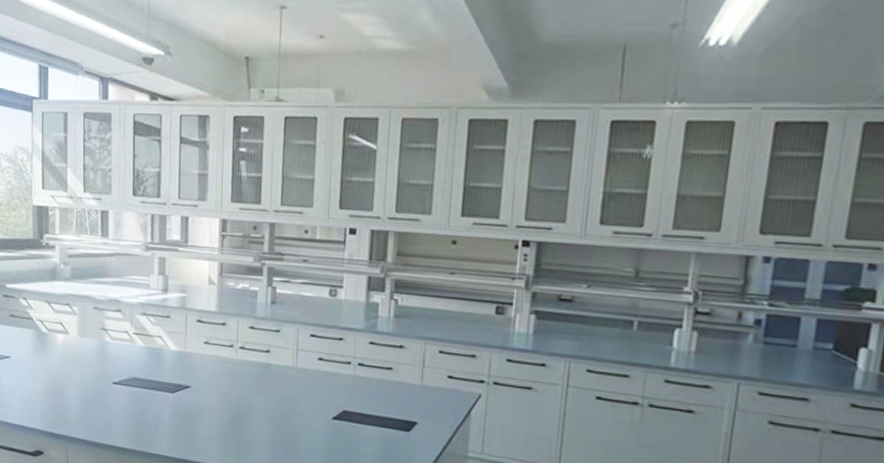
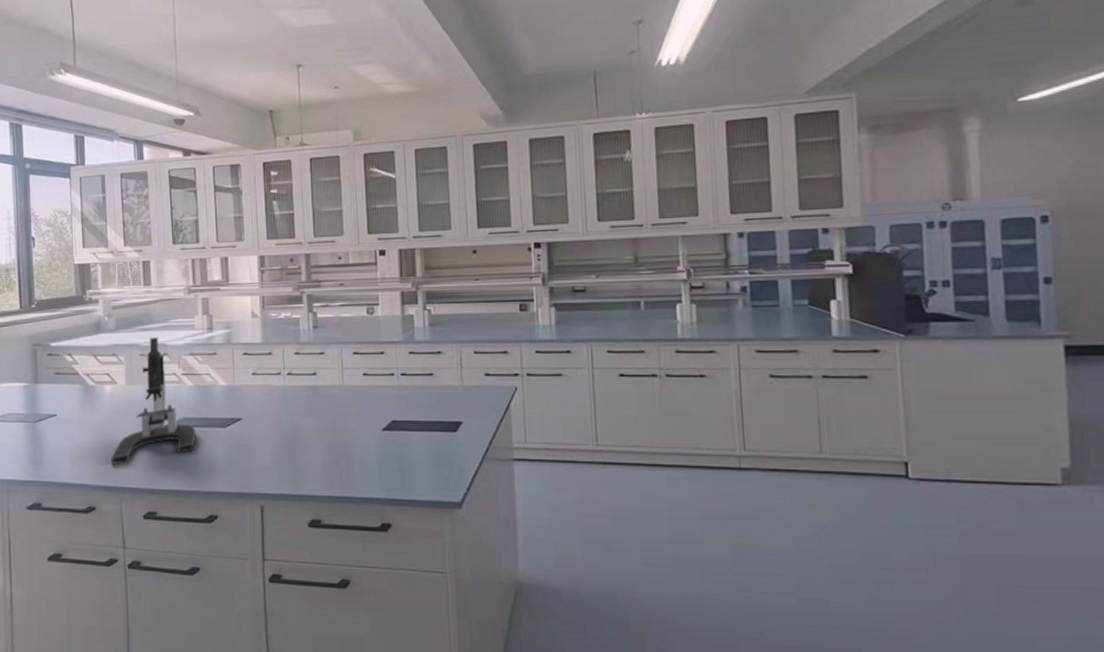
microscope: none [60,291,144,414] -> present [111,337,196,464]

